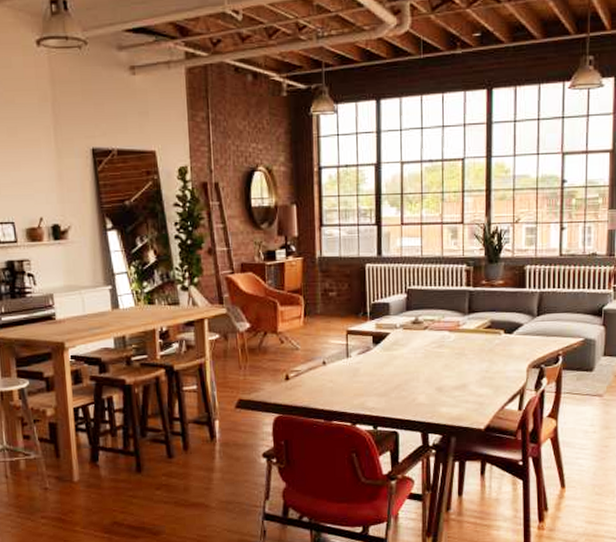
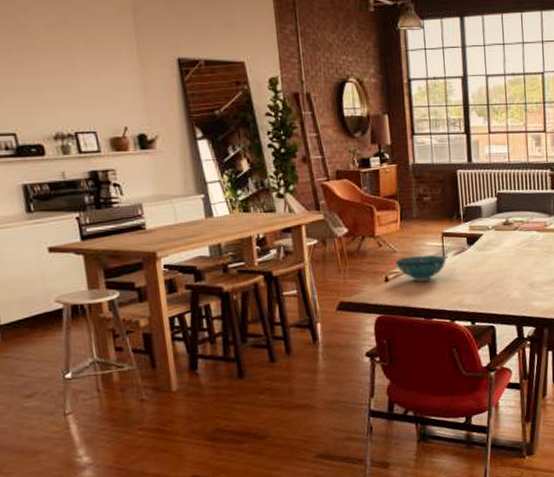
decorative bowl: none [297,353,350,381] -> present [395,255,446,281]

